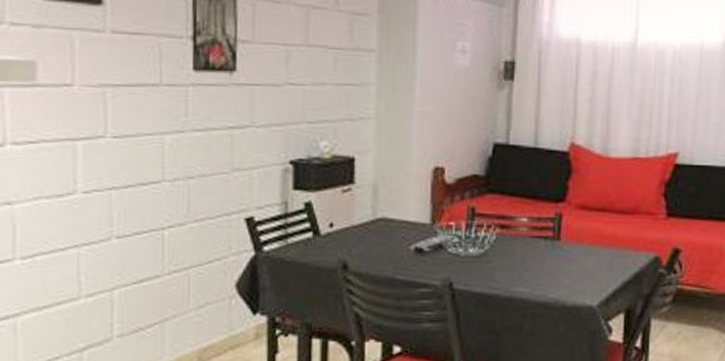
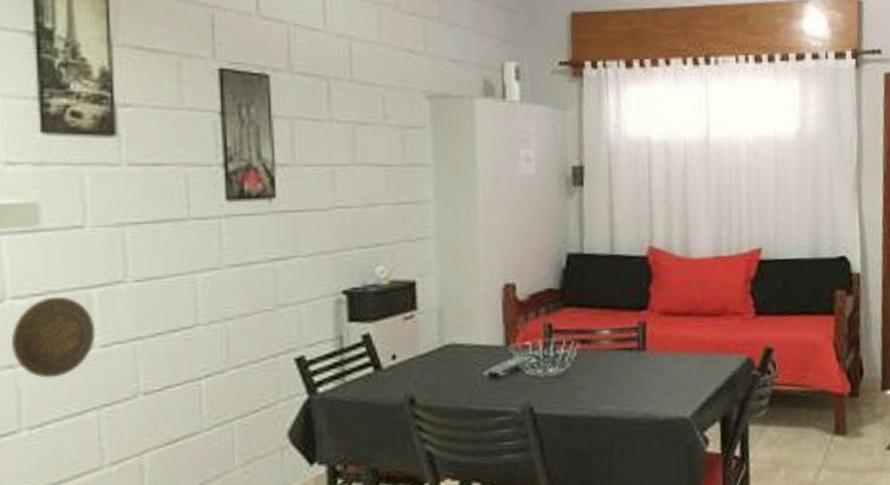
decorative plate: none [9,145,79,217] -> present [10,296,96,378]

